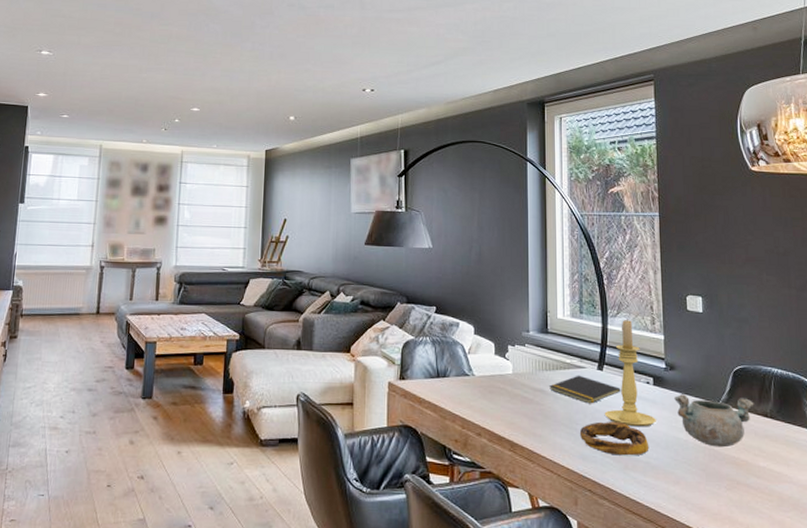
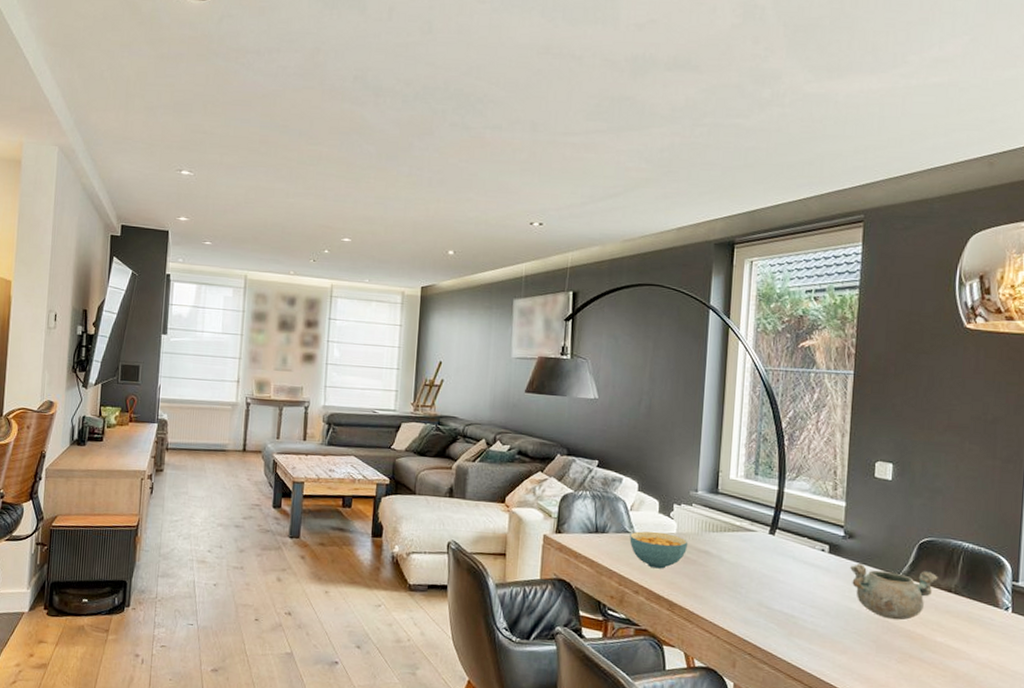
cereal bowl: none [469,373,524,410] -> present [629,531,688,569]
notepad: present [549,375,621,404] -> none [715,538,793,569]
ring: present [579,421,649,456] -> none [743,586,818,623]
candle holder: present [604,319,656,427] -> none [772,483,828,595]

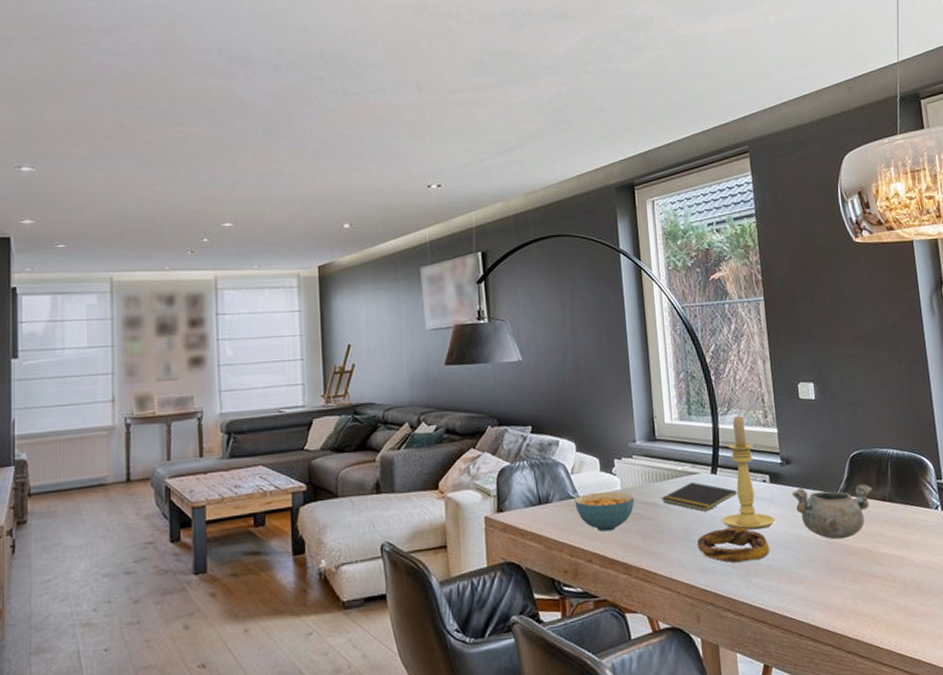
notepad: none [715,538,793,569] -> present [662,482,737,512]
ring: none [743,586,818,623] -> present [697,526,770,563]
candle holder: none [772,483,828,595] -> present [721,415,775,530]

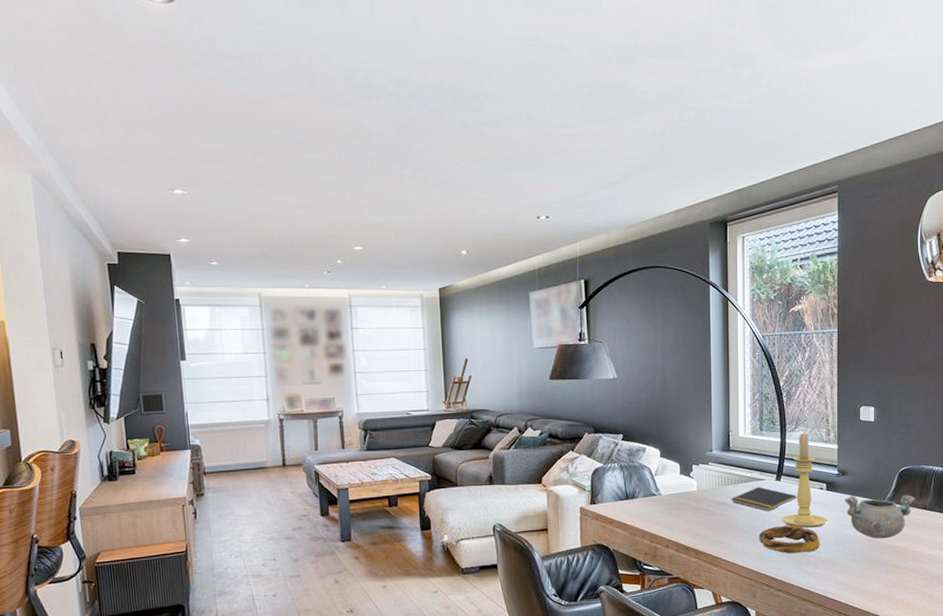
cereal bowl: present [574,491,635,532] -> none [657,491,708,524]

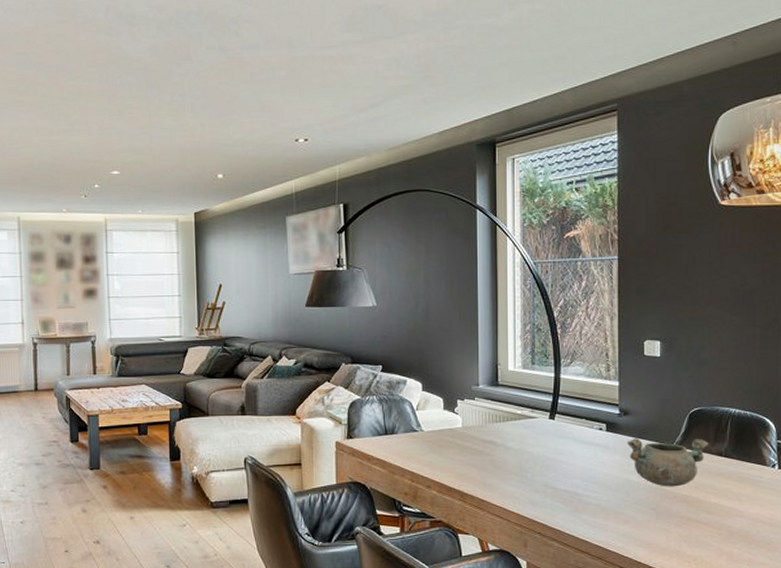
notepad: present [731,486,797,511] -> none [500,425,573,452]
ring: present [758,525,821,554] -> none [529,468,600,500]
candle holder: present [781,432,828,528] -> none [555,367,608,472]

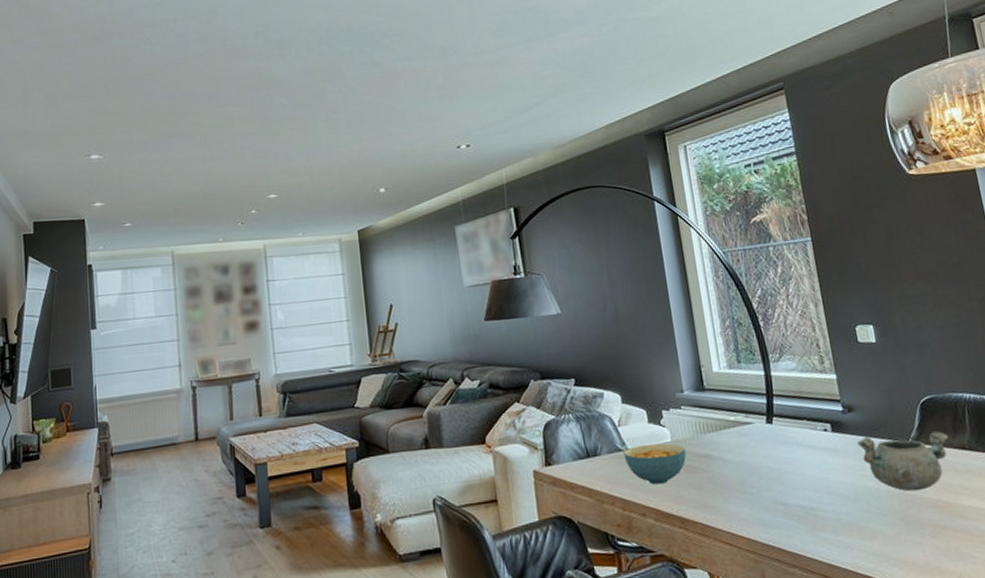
cereal bowl: none [418,427,474,463] -> present [623,443,686,485]

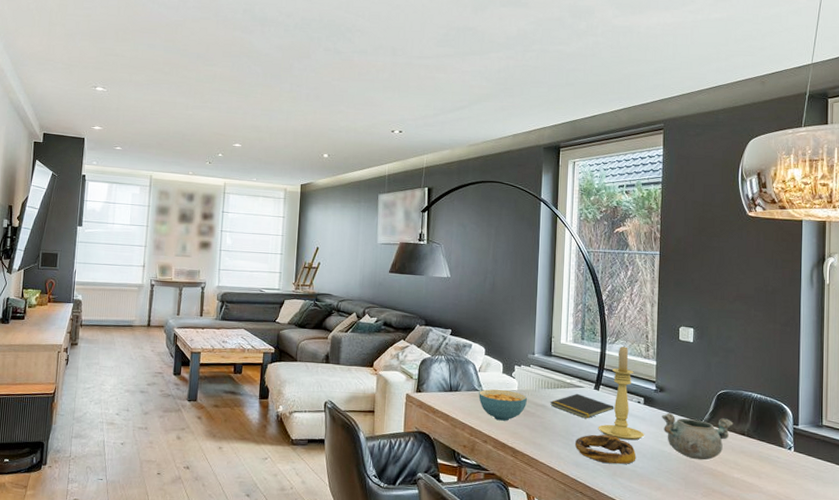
notepad: none [715,432,797,463] -> present [550,393,614,419]
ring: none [756,478,837,517] -> present [574,434,636,465]
candle holder: none [781,361,841,482] -> present [598,345,644,441]

